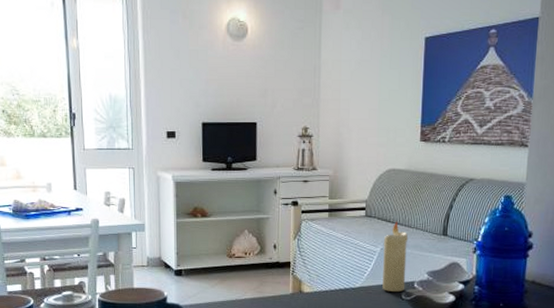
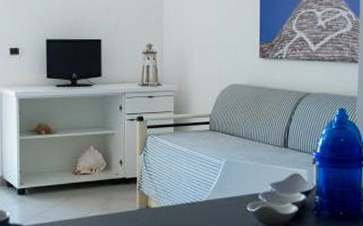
candle: present [382,221,409,292] -> none [227,135,252,204]

